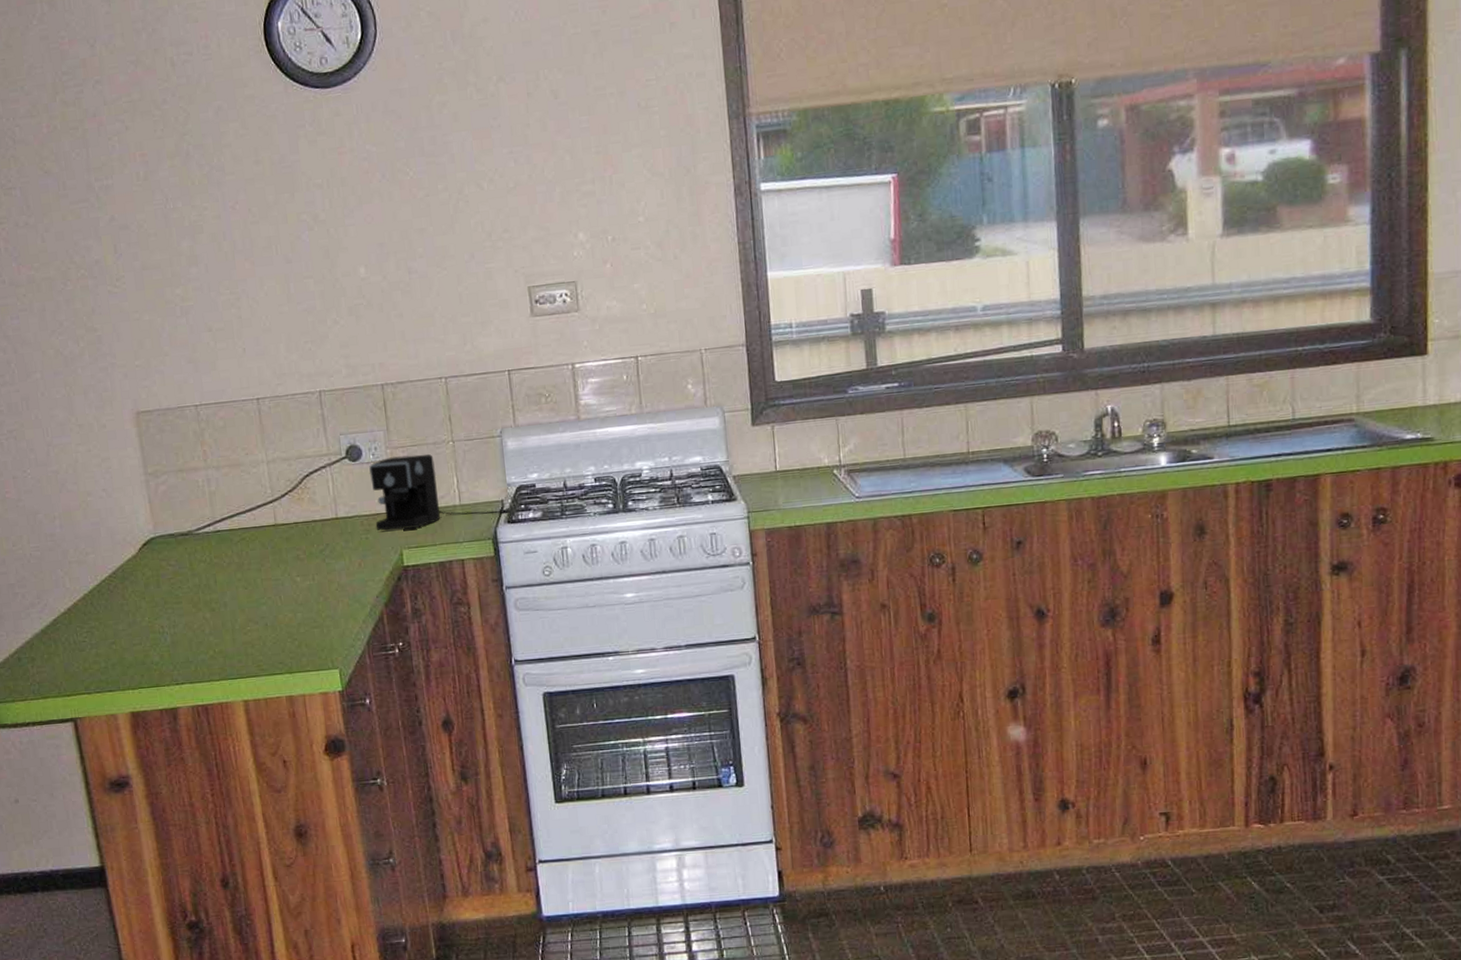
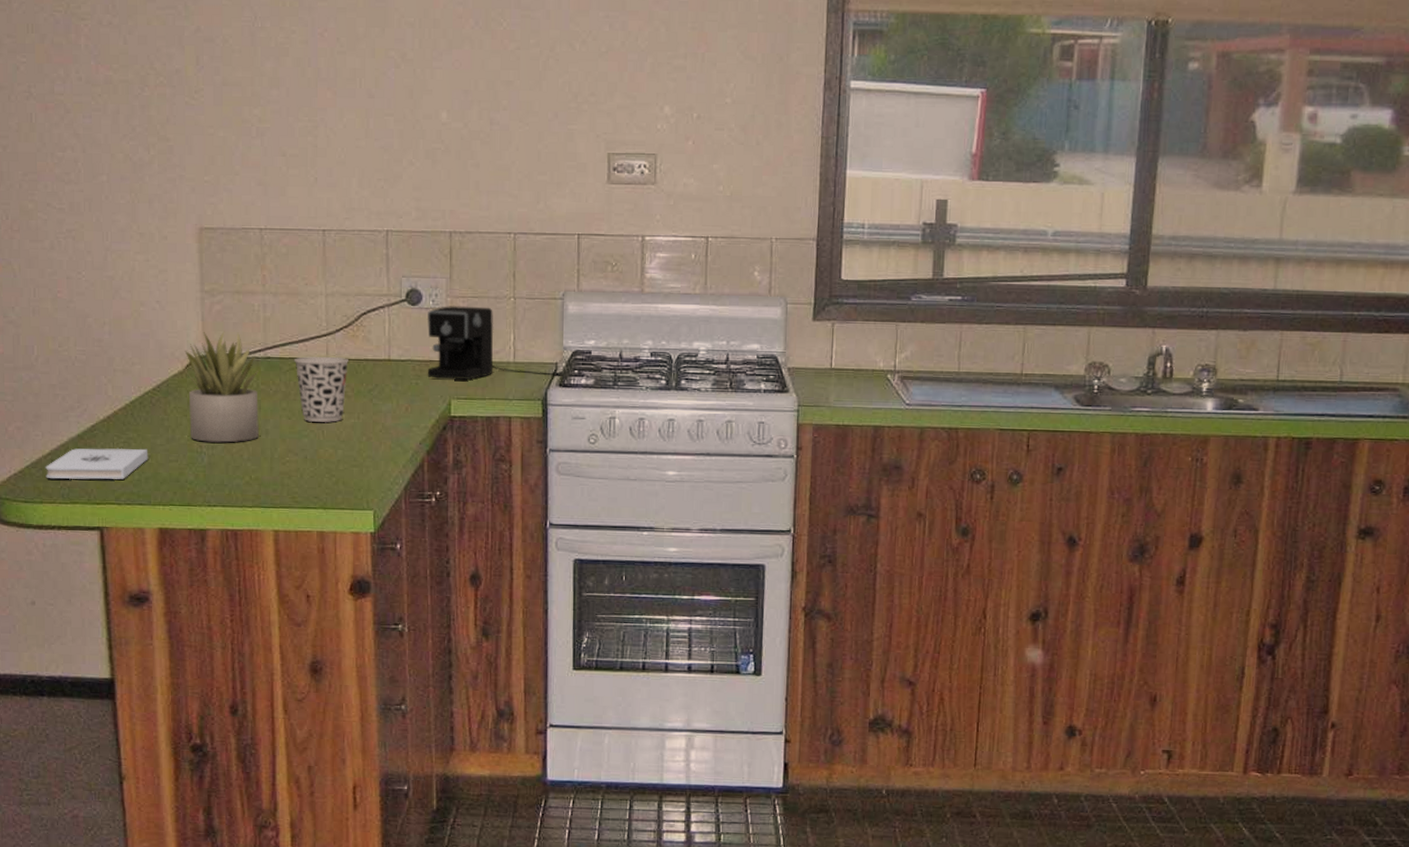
notepad: none [13,635,113,676] -> present [45,448,149,480]
succulent plant: none [135,509,218,622] -> present [183,331,260,443]
cup: none [243,521,299,589] -> present [293,356,350,423]

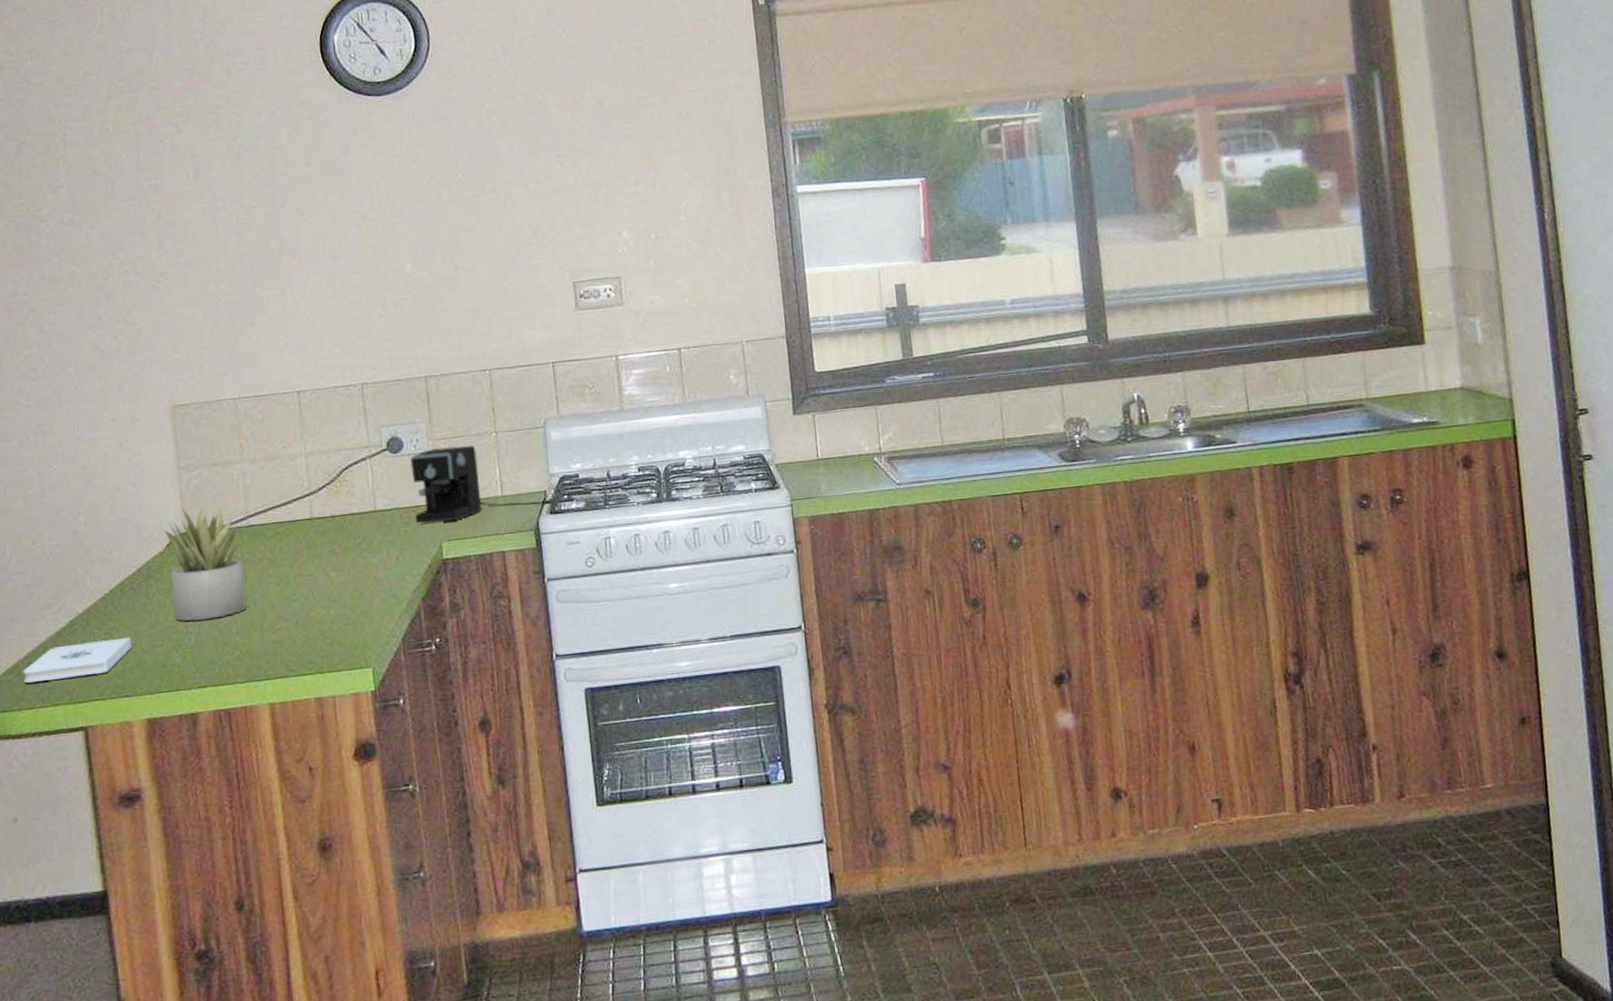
cup: present [293,356,350,423] -> none [277,515,335,585]

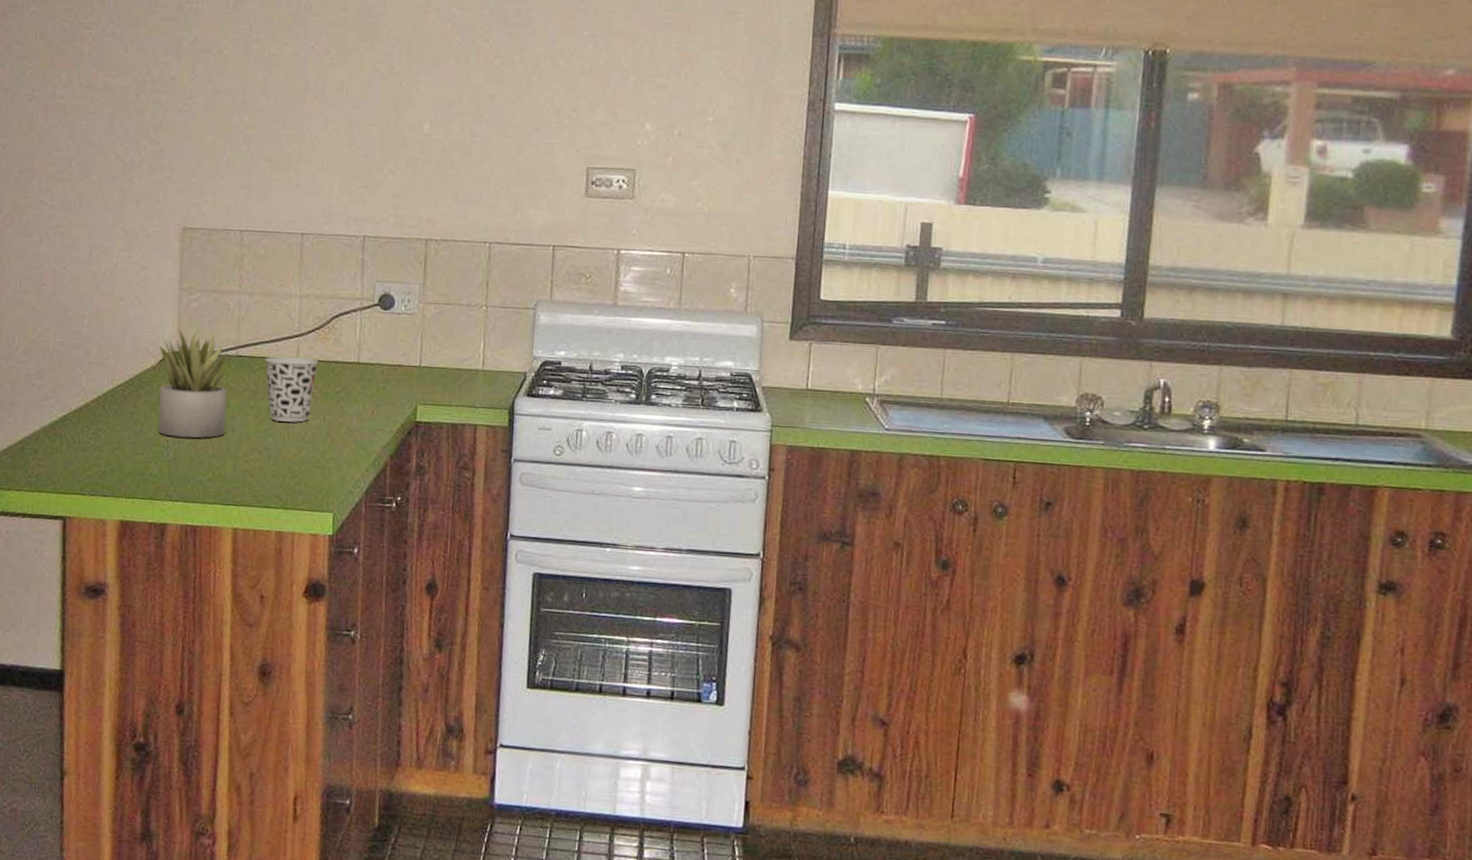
notepad: present [23,637,132,683] -> none [15,437,116,470]
cup: none [277,515,335,585] -> present [264,355,319,423]
coffee maker: present [409,445,554,524] -> none [395,311,532,386]

